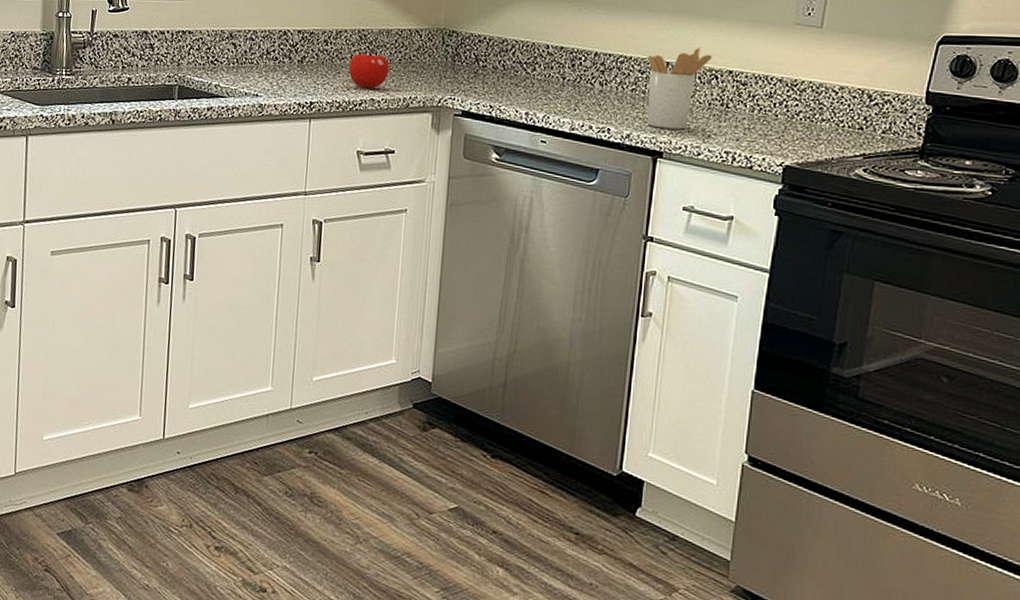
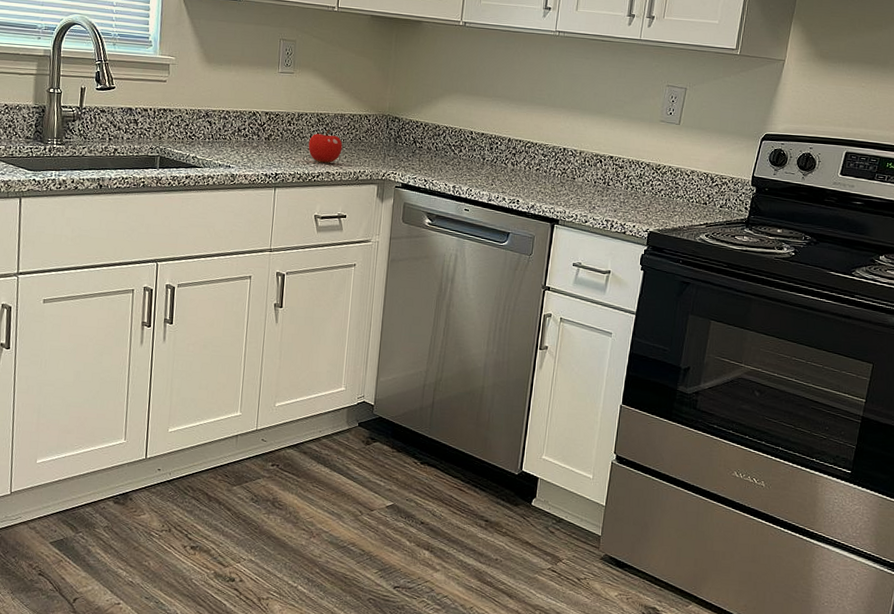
utensil holder: present [647,47,712,130] -> none [548,136,598,202]

